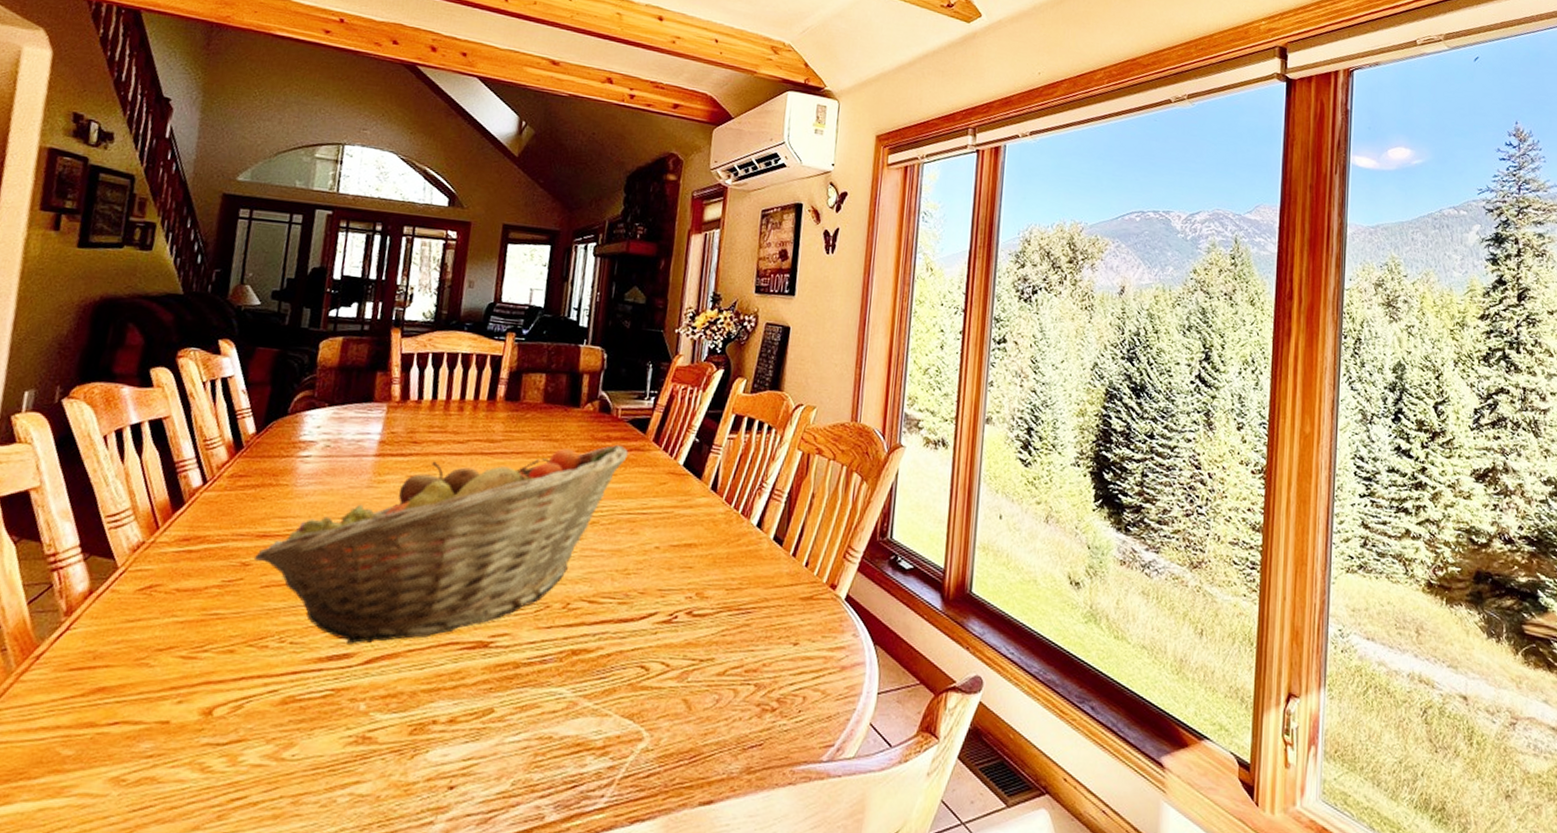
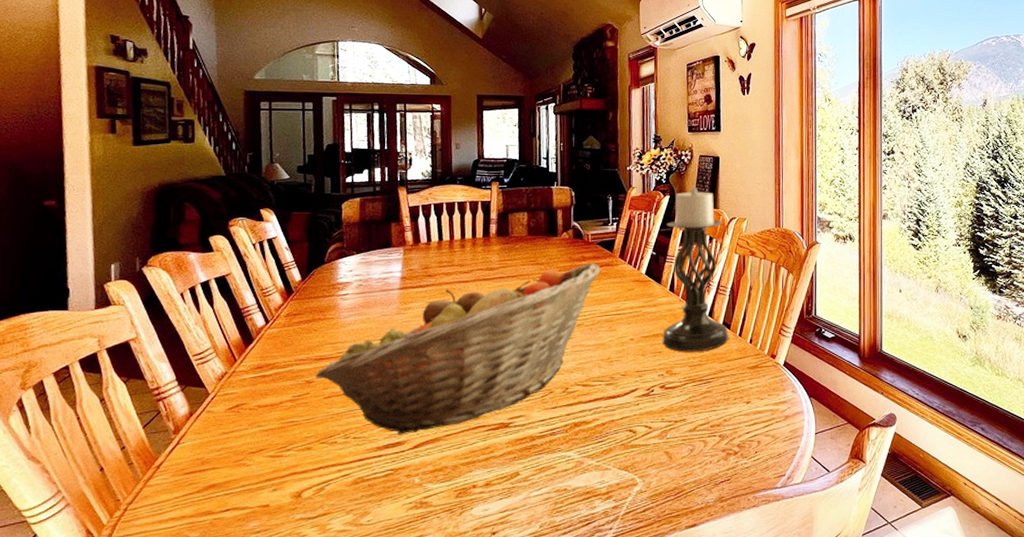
candle holder: none [694,361,786,572] -> present [662,187,729,352]

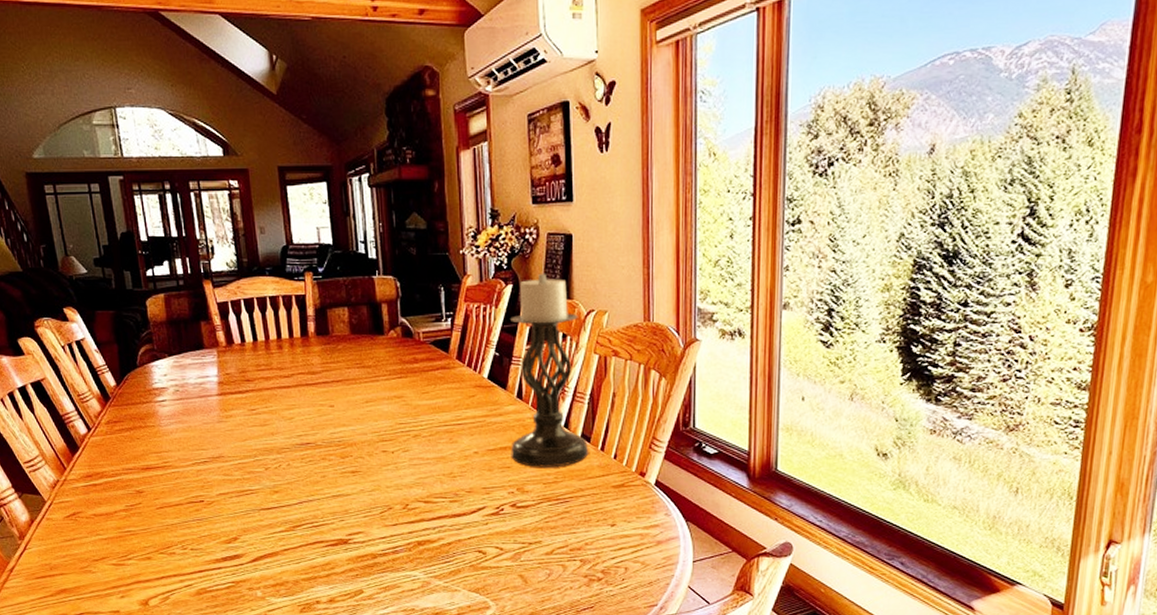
fruit basket: present [315,262,600,435] -> none [144,365,436,548]

